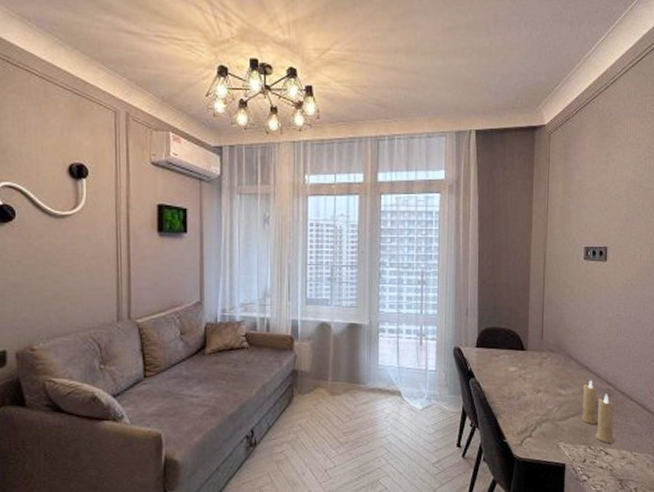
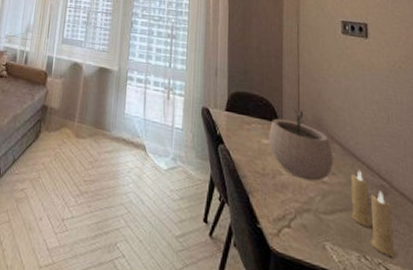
plant pot: none [515,336,570,396] -> present [269,109,333,182]

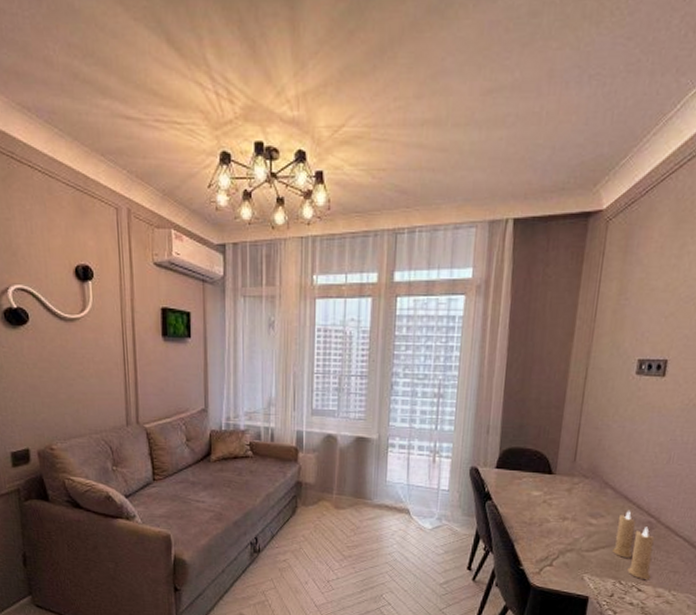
plant pot: present [269,109,333,182] -> none [539,459,605,525]

